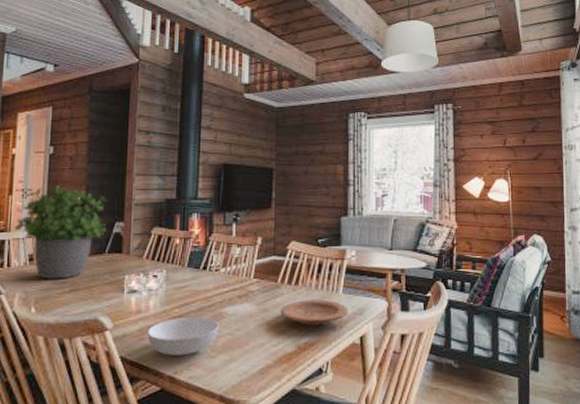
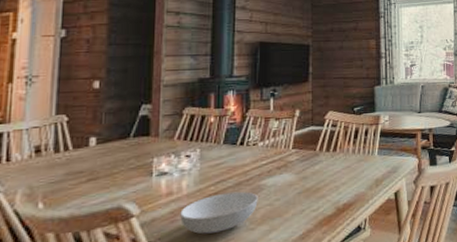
potted plant: present [15,184,108,281] -> none [16,69,132,172]
plate: present [280,299,349,326] -> none [320,162,384,188]

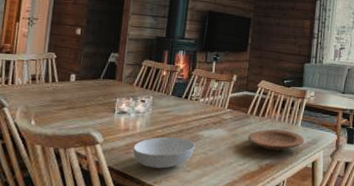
plate: none [320,162,384,188] -> present [248,128,305,151]

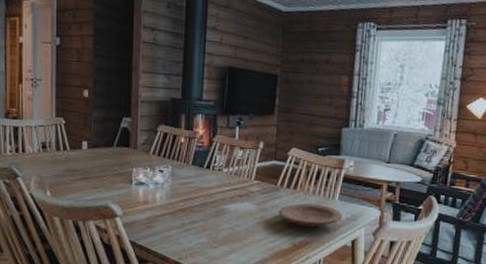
serving bowl: present [133,136,196,169] -> none [154,210,221,244]

